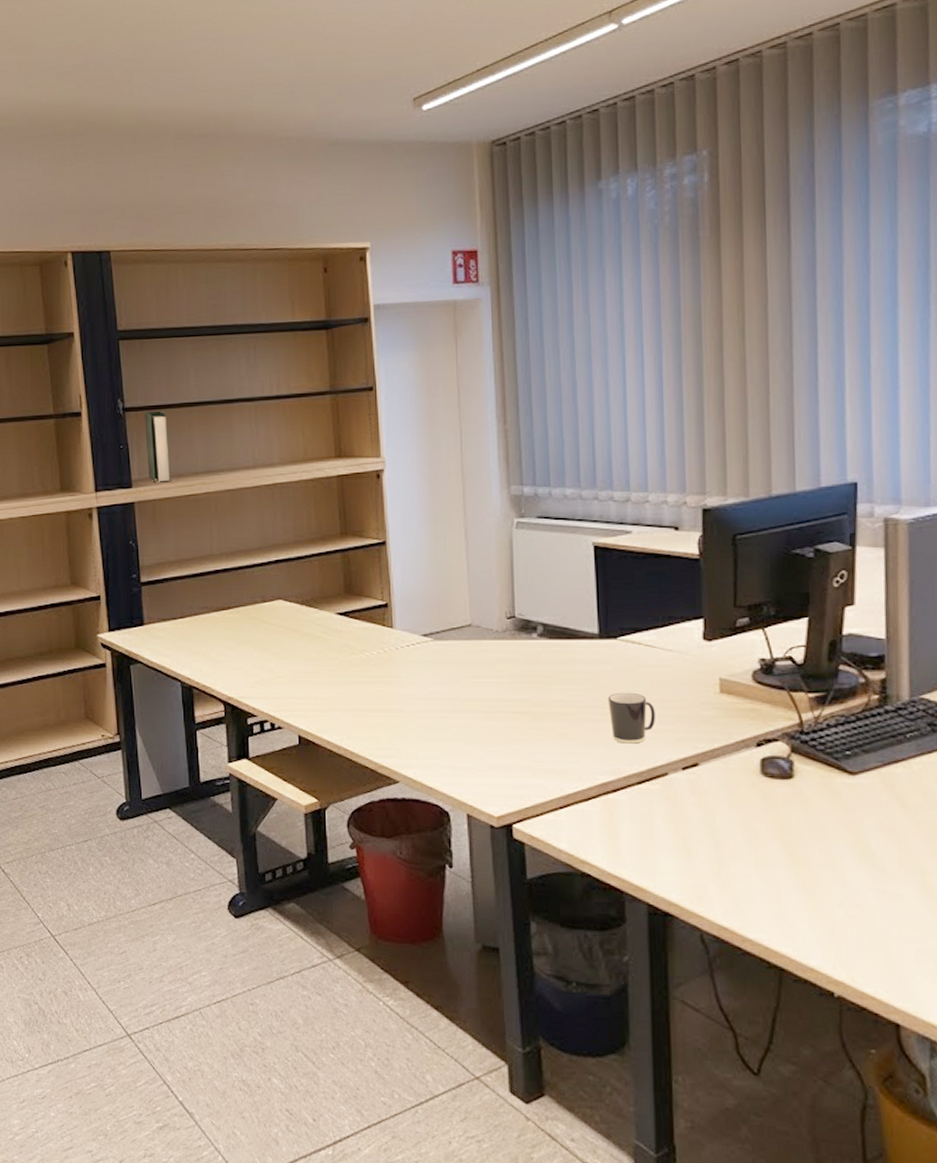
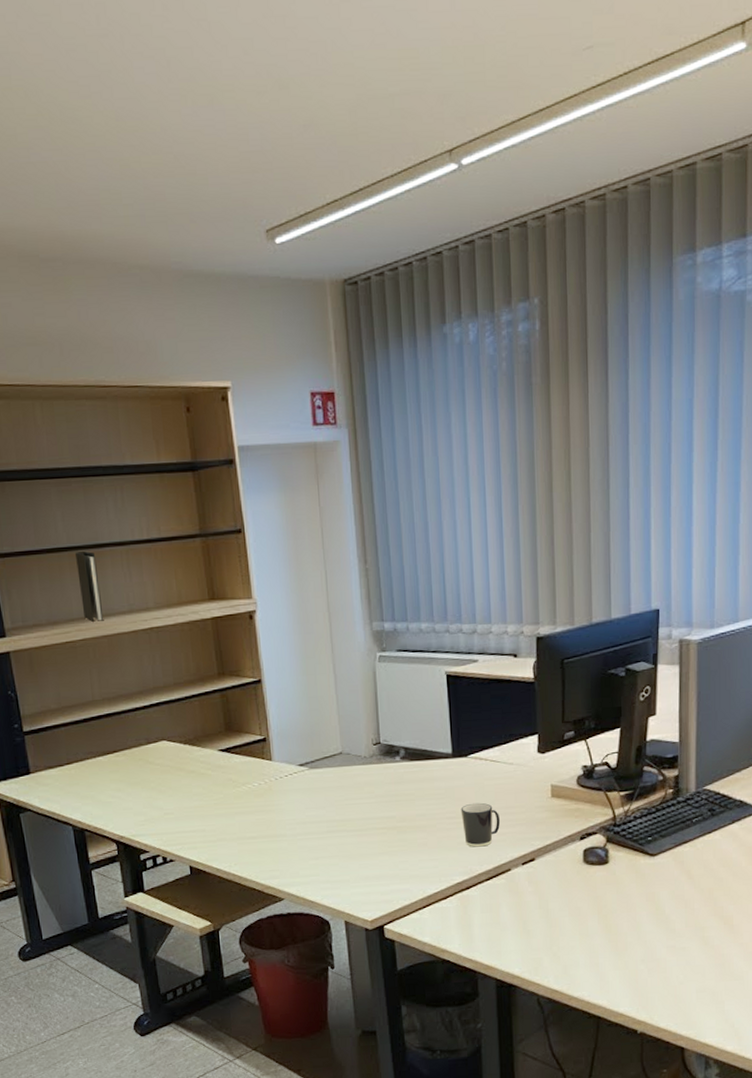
binder: present [144,411,171,483] -> none [11,557,46,631]
binder: none [205,406,228,476] -> present [76,551,104,622]

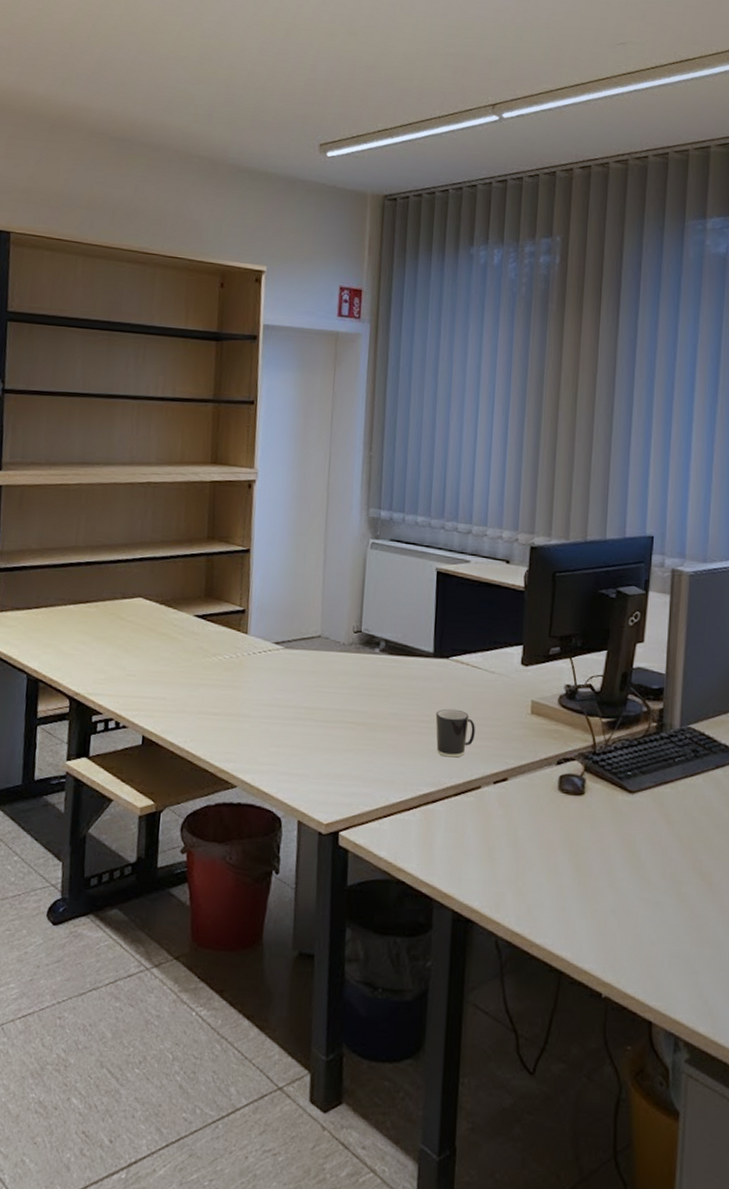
binder: present [76,551,104,622] -> none [84,399,108,469]

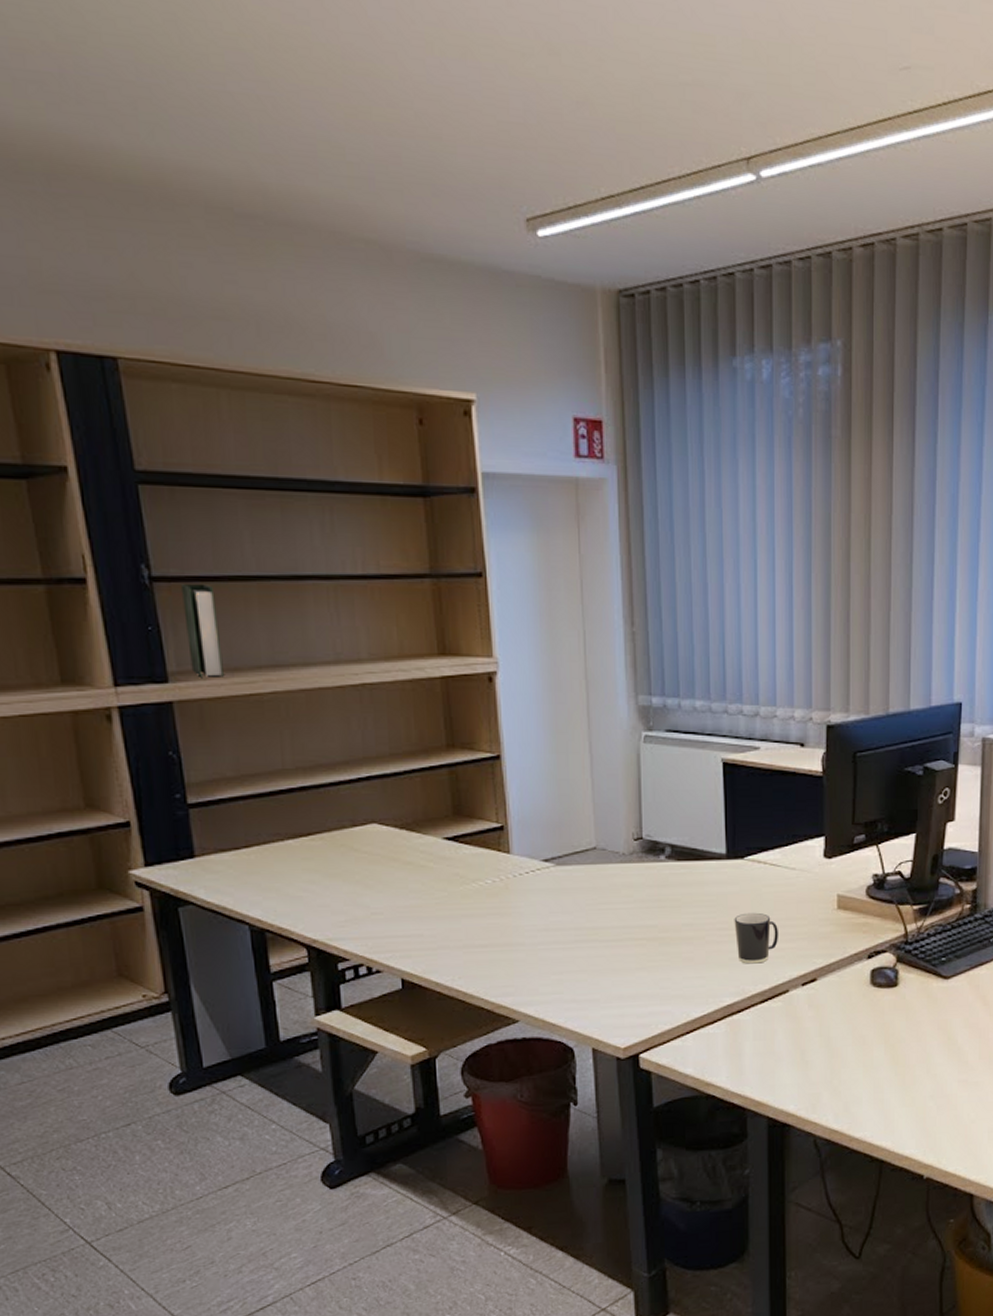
binder: none [20,396,48,469] -> present [180,584,224,677]

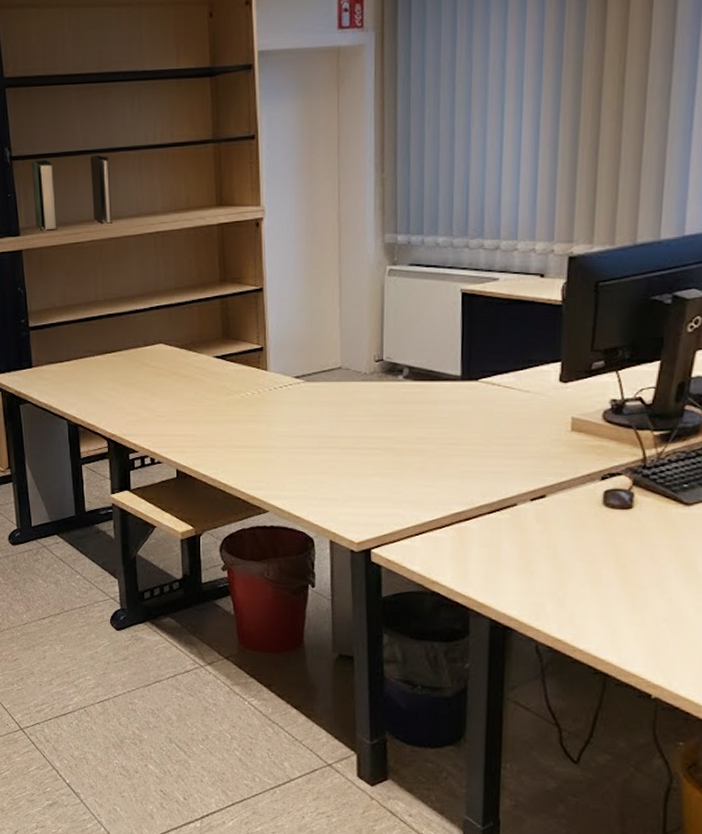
binder: none [267,583,302,671] -> present [91,155,113,224]
mug: present [734,912,778,964] -> none [465,430,509,477]

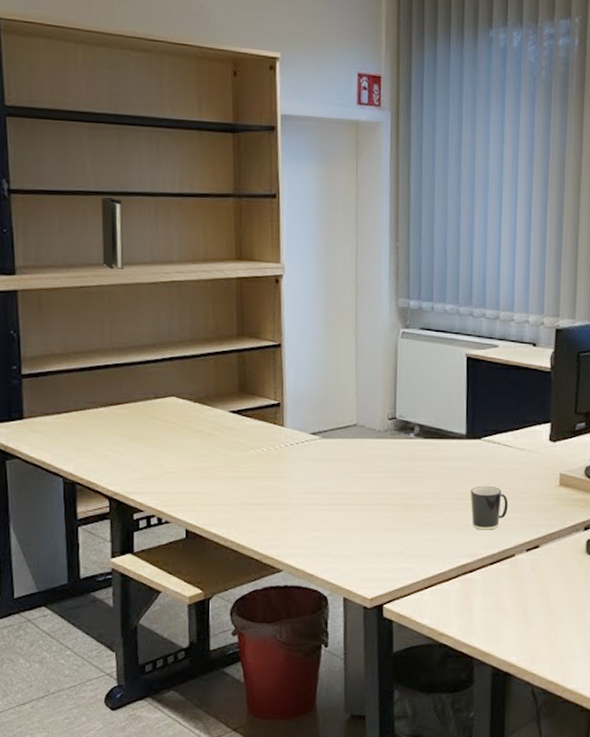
binder: present [30,160,57,231] -> none [32,196,61,272]
mug: none [465,430,509,477] -> present [470,485,508,530]

